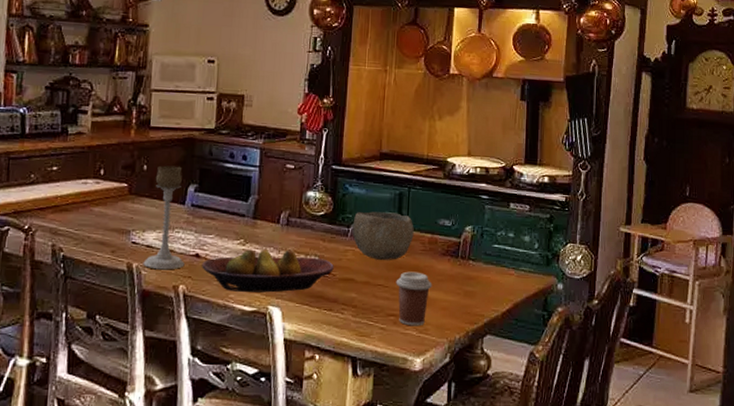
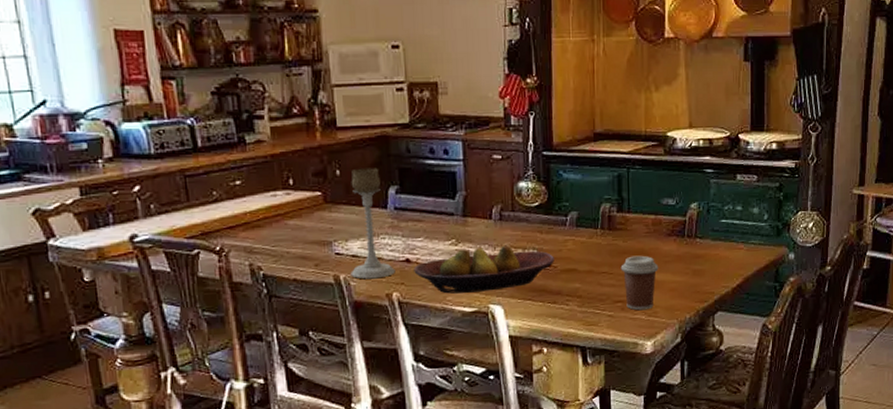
bowl: present [352,211,414,260] -> none [570,196,636,247]

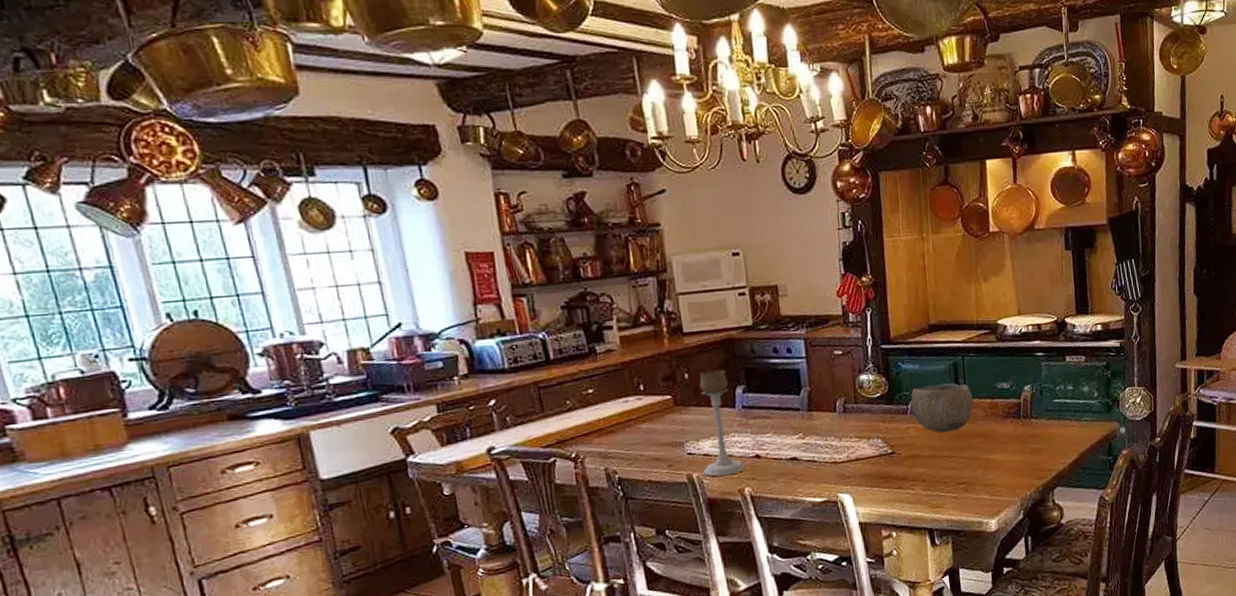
fruit bowl: present [414,245,554,294] -> none [764,435,898,486]
bowl: none [570,196,636,247] -> present [910,383,974,433]
coffee cup: present [620,255,659,311] -> none [961,438,998,491]

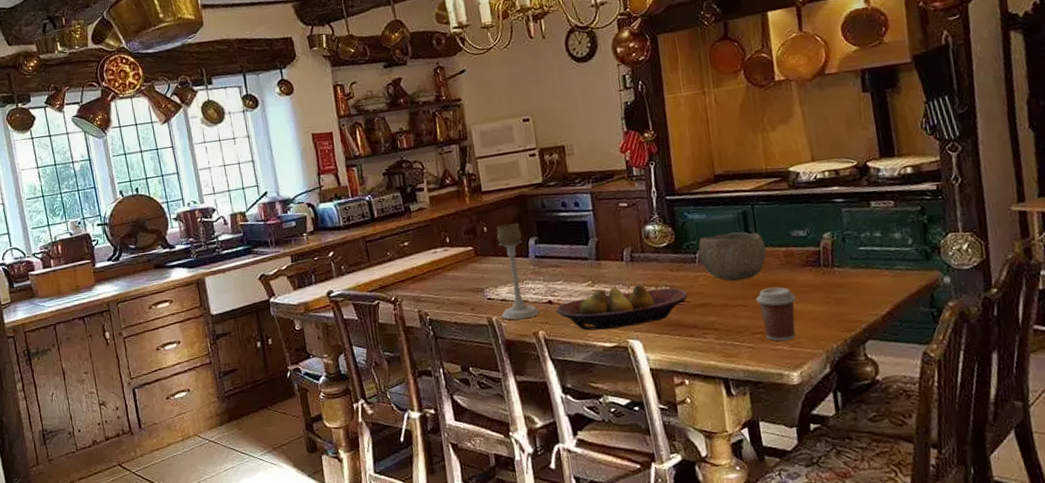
fruit bowl: none [764,435,898,486] -> present [556,283,688,331]
coffee cup: none [961,438,998,491] -> present [755,287,797,342]

